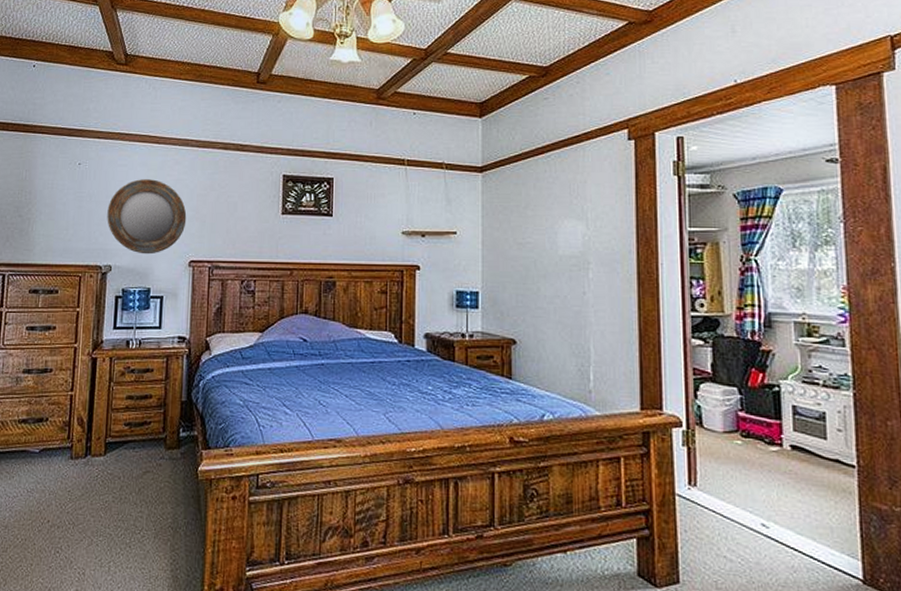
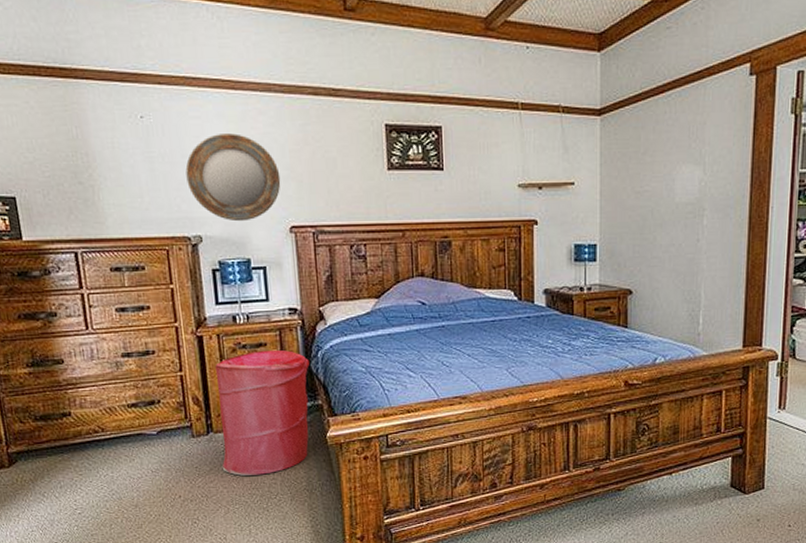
laundry hamper: none [94,376,190,506] -> present [215,350,309,476]

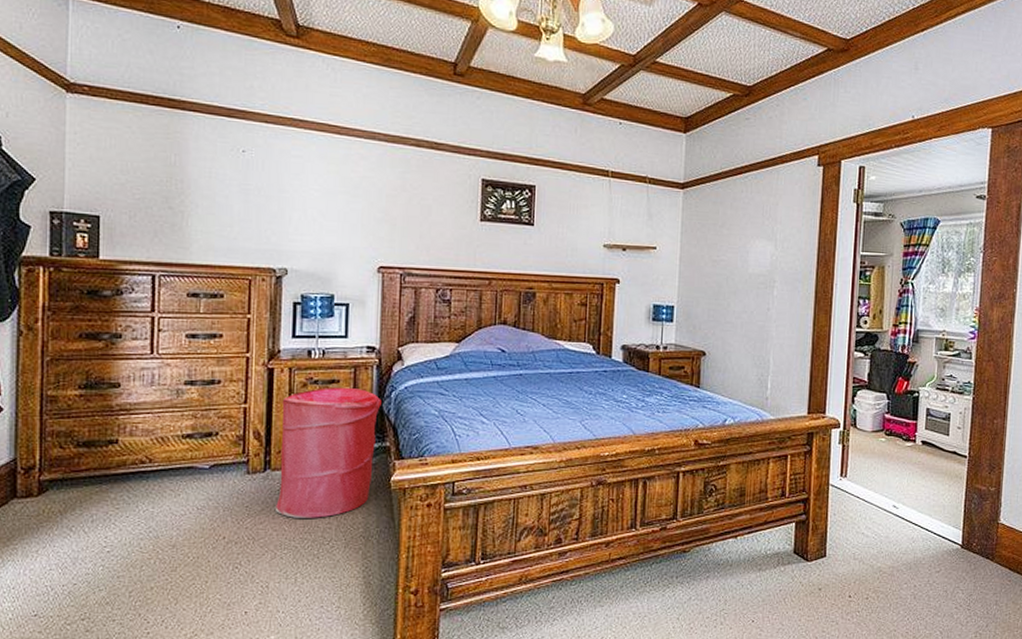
home mirror: present [185,133,281,222] -> none [280,173,375,258]

